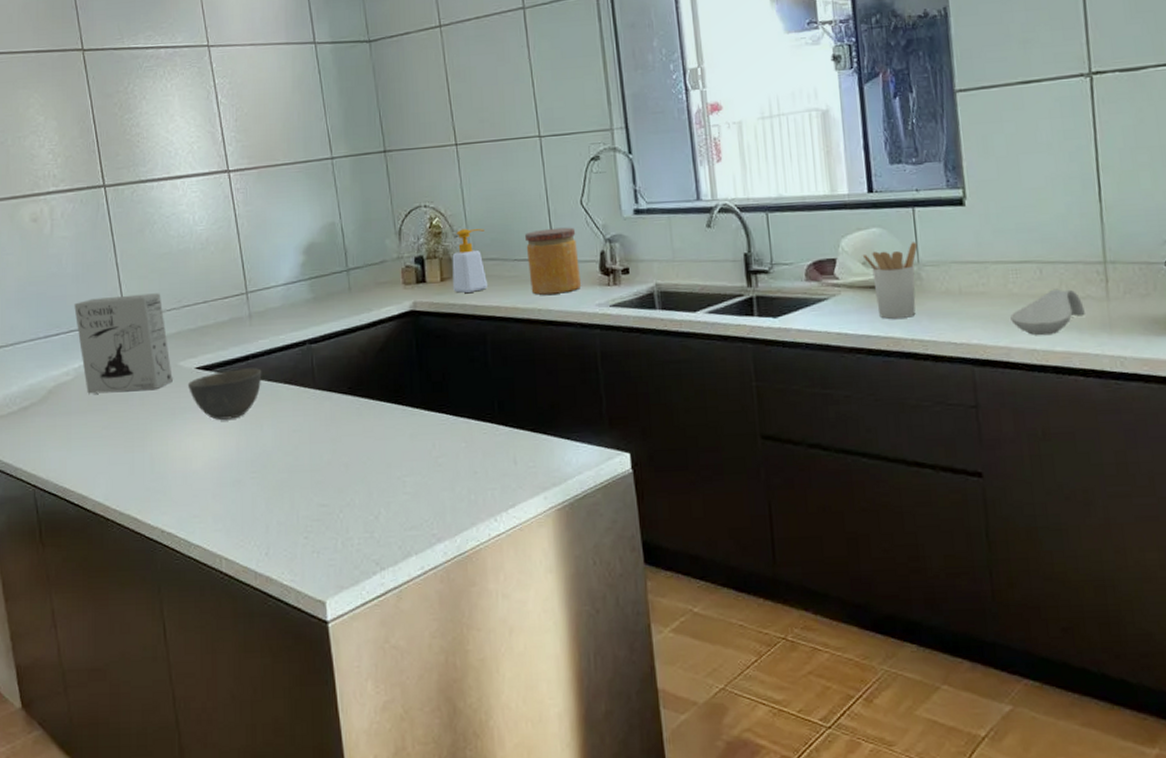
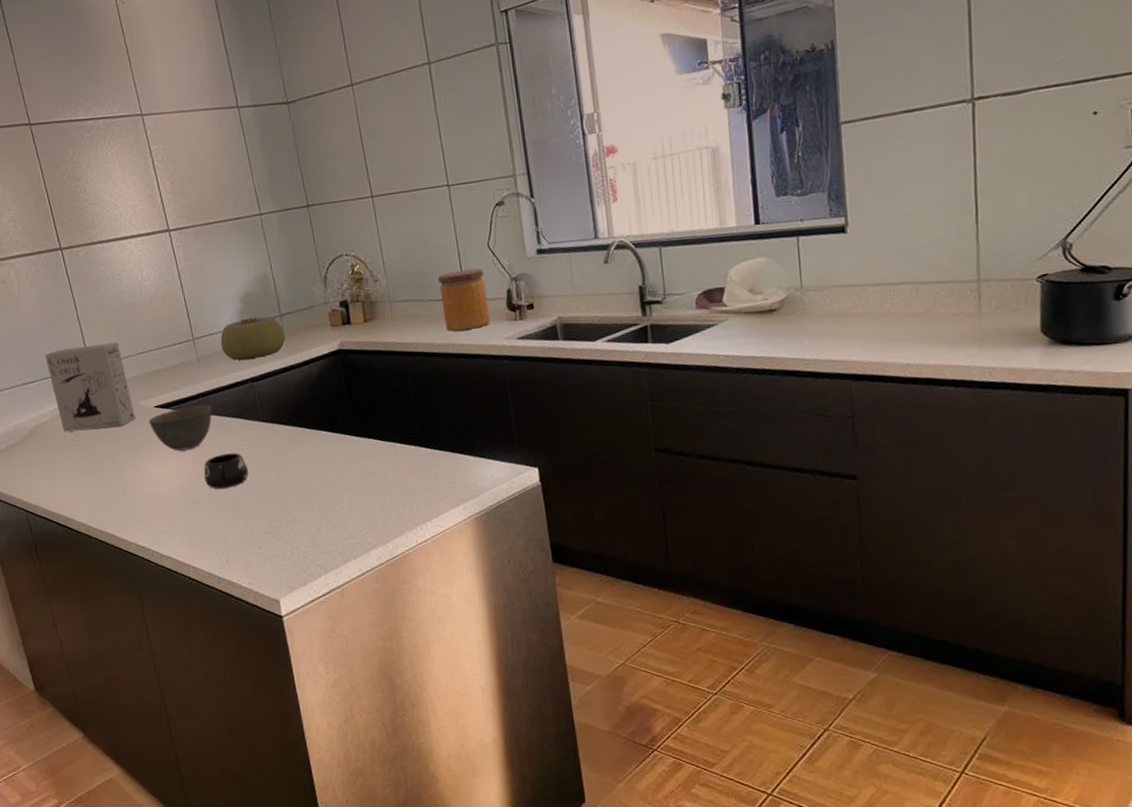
mug: none [248,424,299,467] -> present [204,452,248,489]
plant pot: none [277,271,352,318] -> present [220,316,286,360]
soap bottle: present [452,228,489,294] -> none [373,273,407,333]
utensil holder: present [862,242,918,319] -> none [749,269,801,341]
spoon rest: present [1010,288,1085,336] -> none [887,307,958,351]

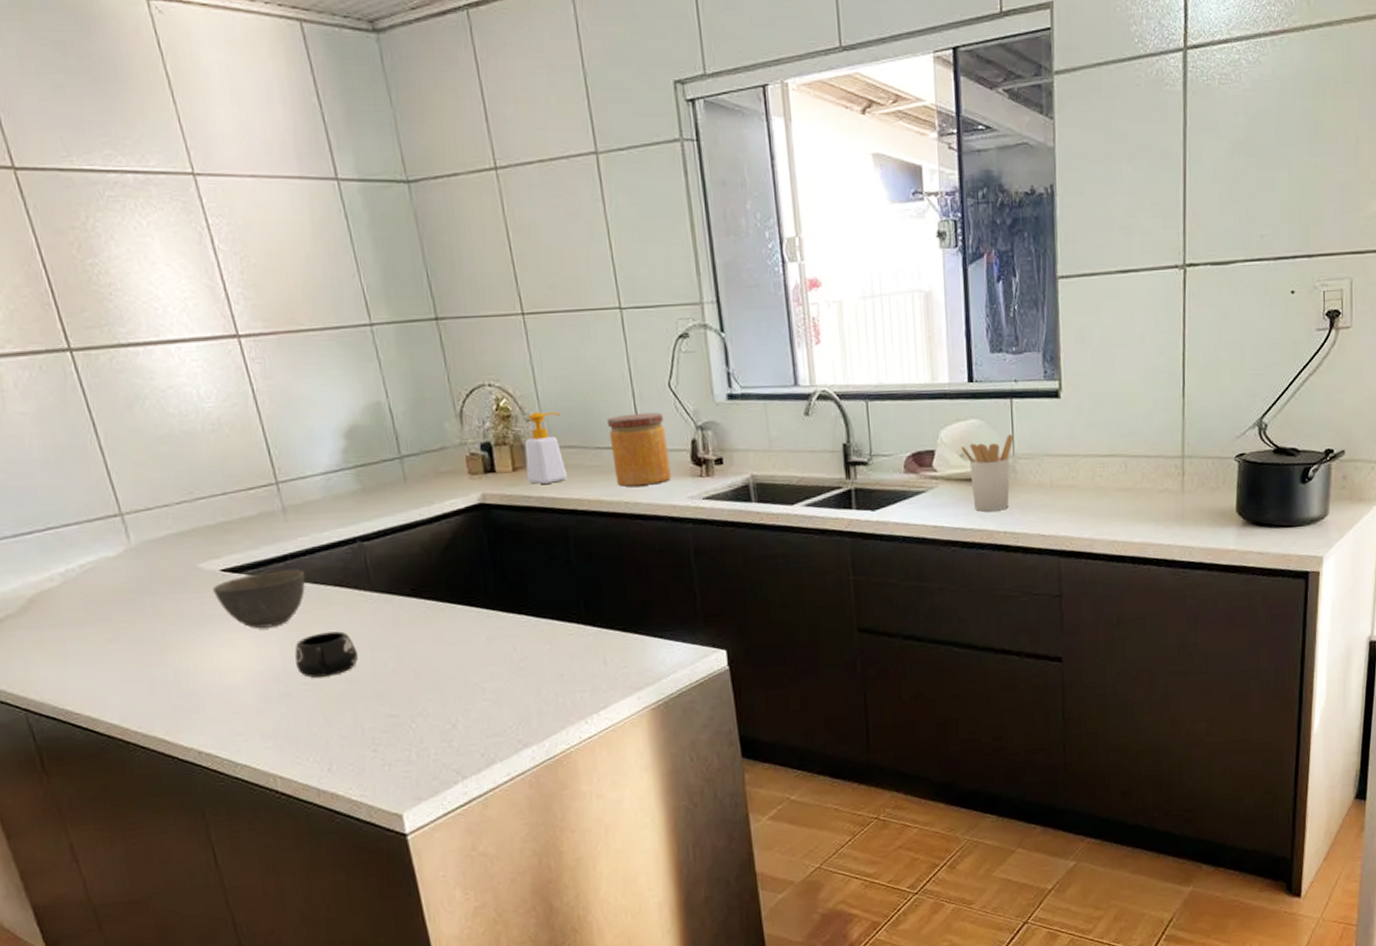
cereal box: present [45,342,136,432] -> none [48,483,193,603]
plant pot: present [220,316,286,360] -> none [316,458,408,513]
soap bottle: none [373,273,407,333] -> present [524,412,568,485]
utensil holder: none [749,269,801,341] -> present [960,434,1014,512]

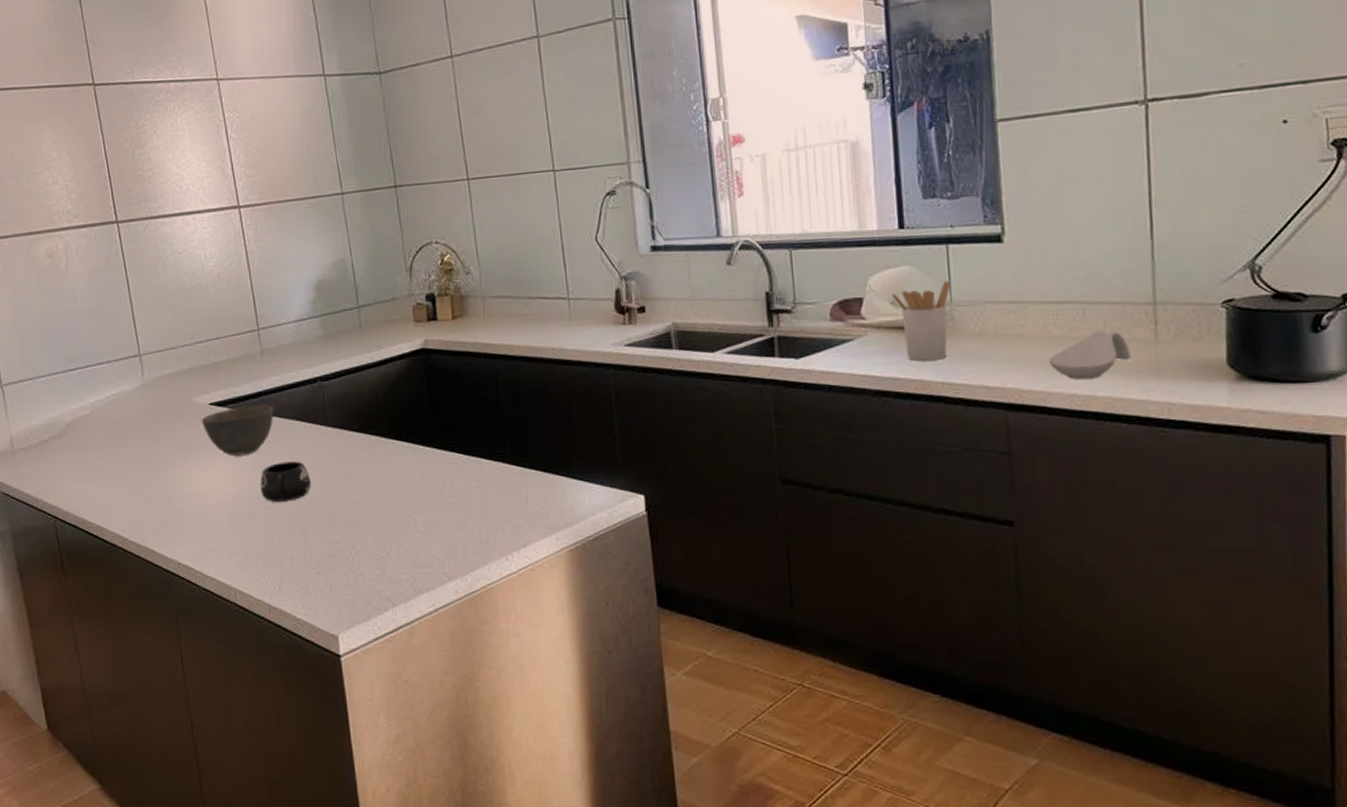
soap bottle: present [524,412,568,485] -> none [463,265,501,332]
jar: present [608,412,672,487] -> none [538,264,596,334]
spoon rest: none [1096,482,1162,528] -> present [1049,330,1131,380]

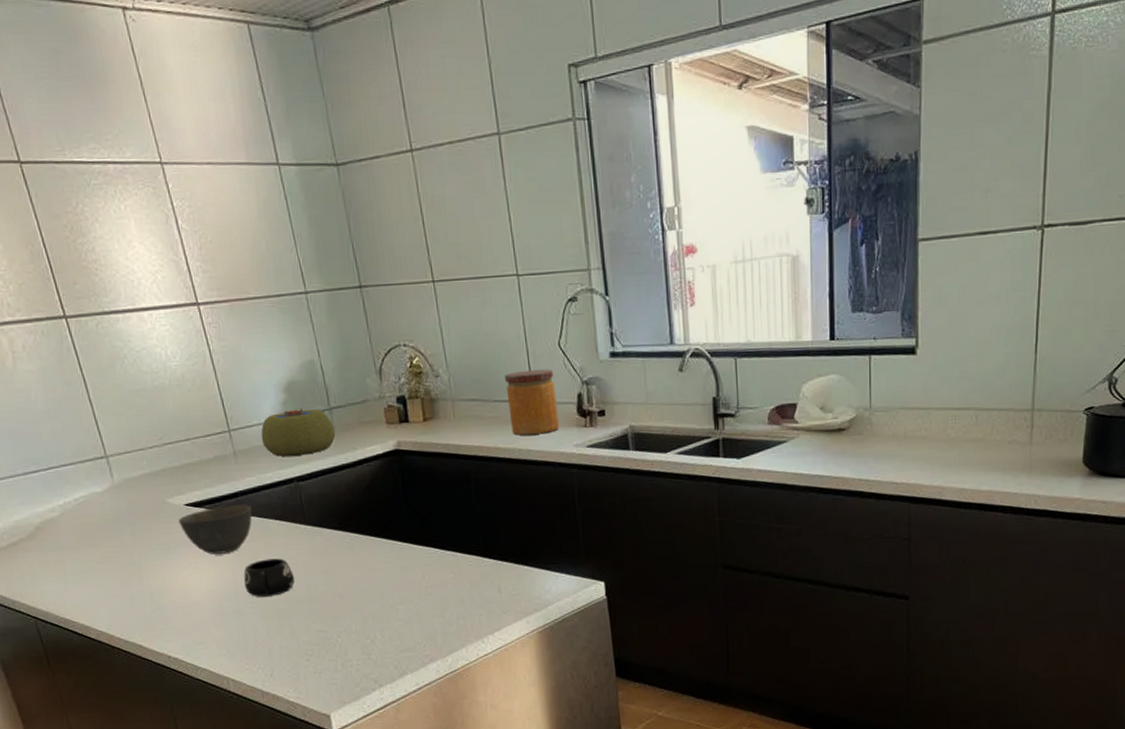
plant pot: none [289,307,362,355] -> present [261,409,336,456]
jar: none [538,264,596,334] -> present [505,369,560,435]
utensil holder: present [891,281,951,361] -> none [820,388,871,460]
spoon rest: present [1049,330,1131,380] -> none [946,434,1010,477]

